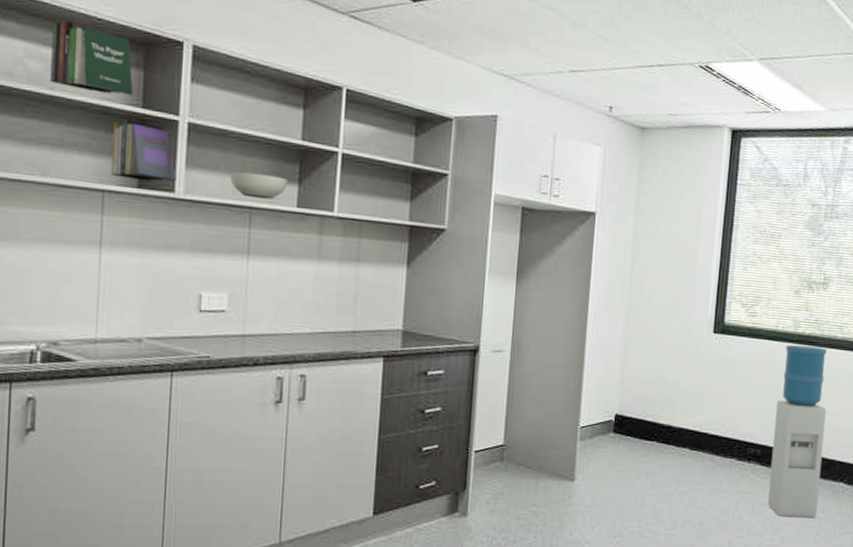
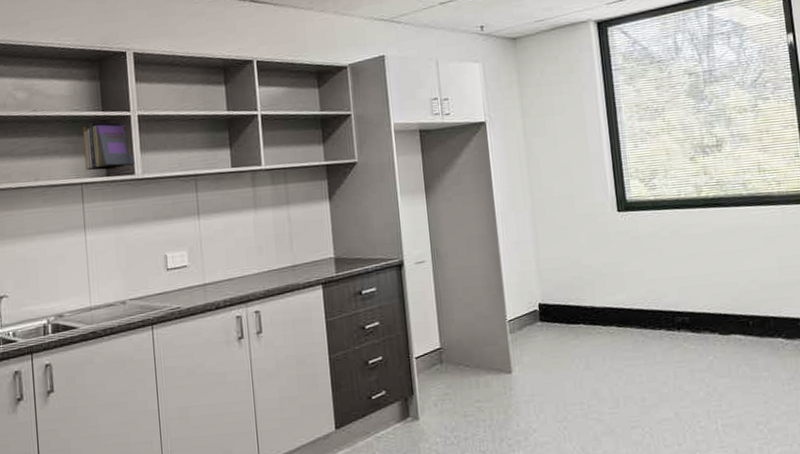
books: present [50,20,134,95] -> none [30,54,94,107]
bowl: present [229,171,289,200] -> none [175,144,222,167]
water cooler: present [767,344,827,518] -> none [692,207,761,381]

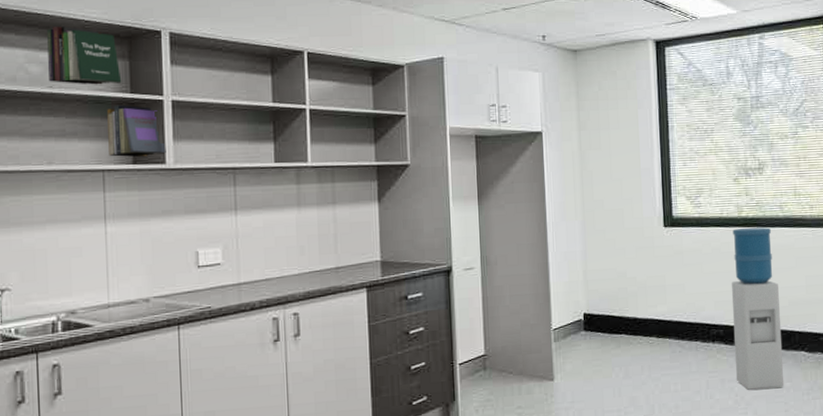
books: none [30,54,94,107] -> present [47,26,122,85]
water cooler: none [692,207,761,381] -> present [731,227,785,390]

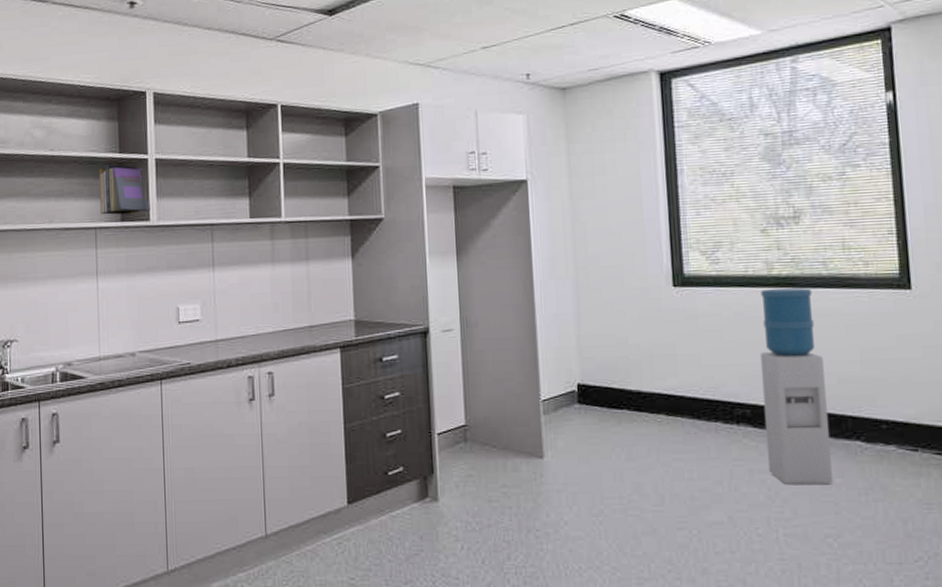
books: present [47,26,122,85] -> none [49,92,112,147]

